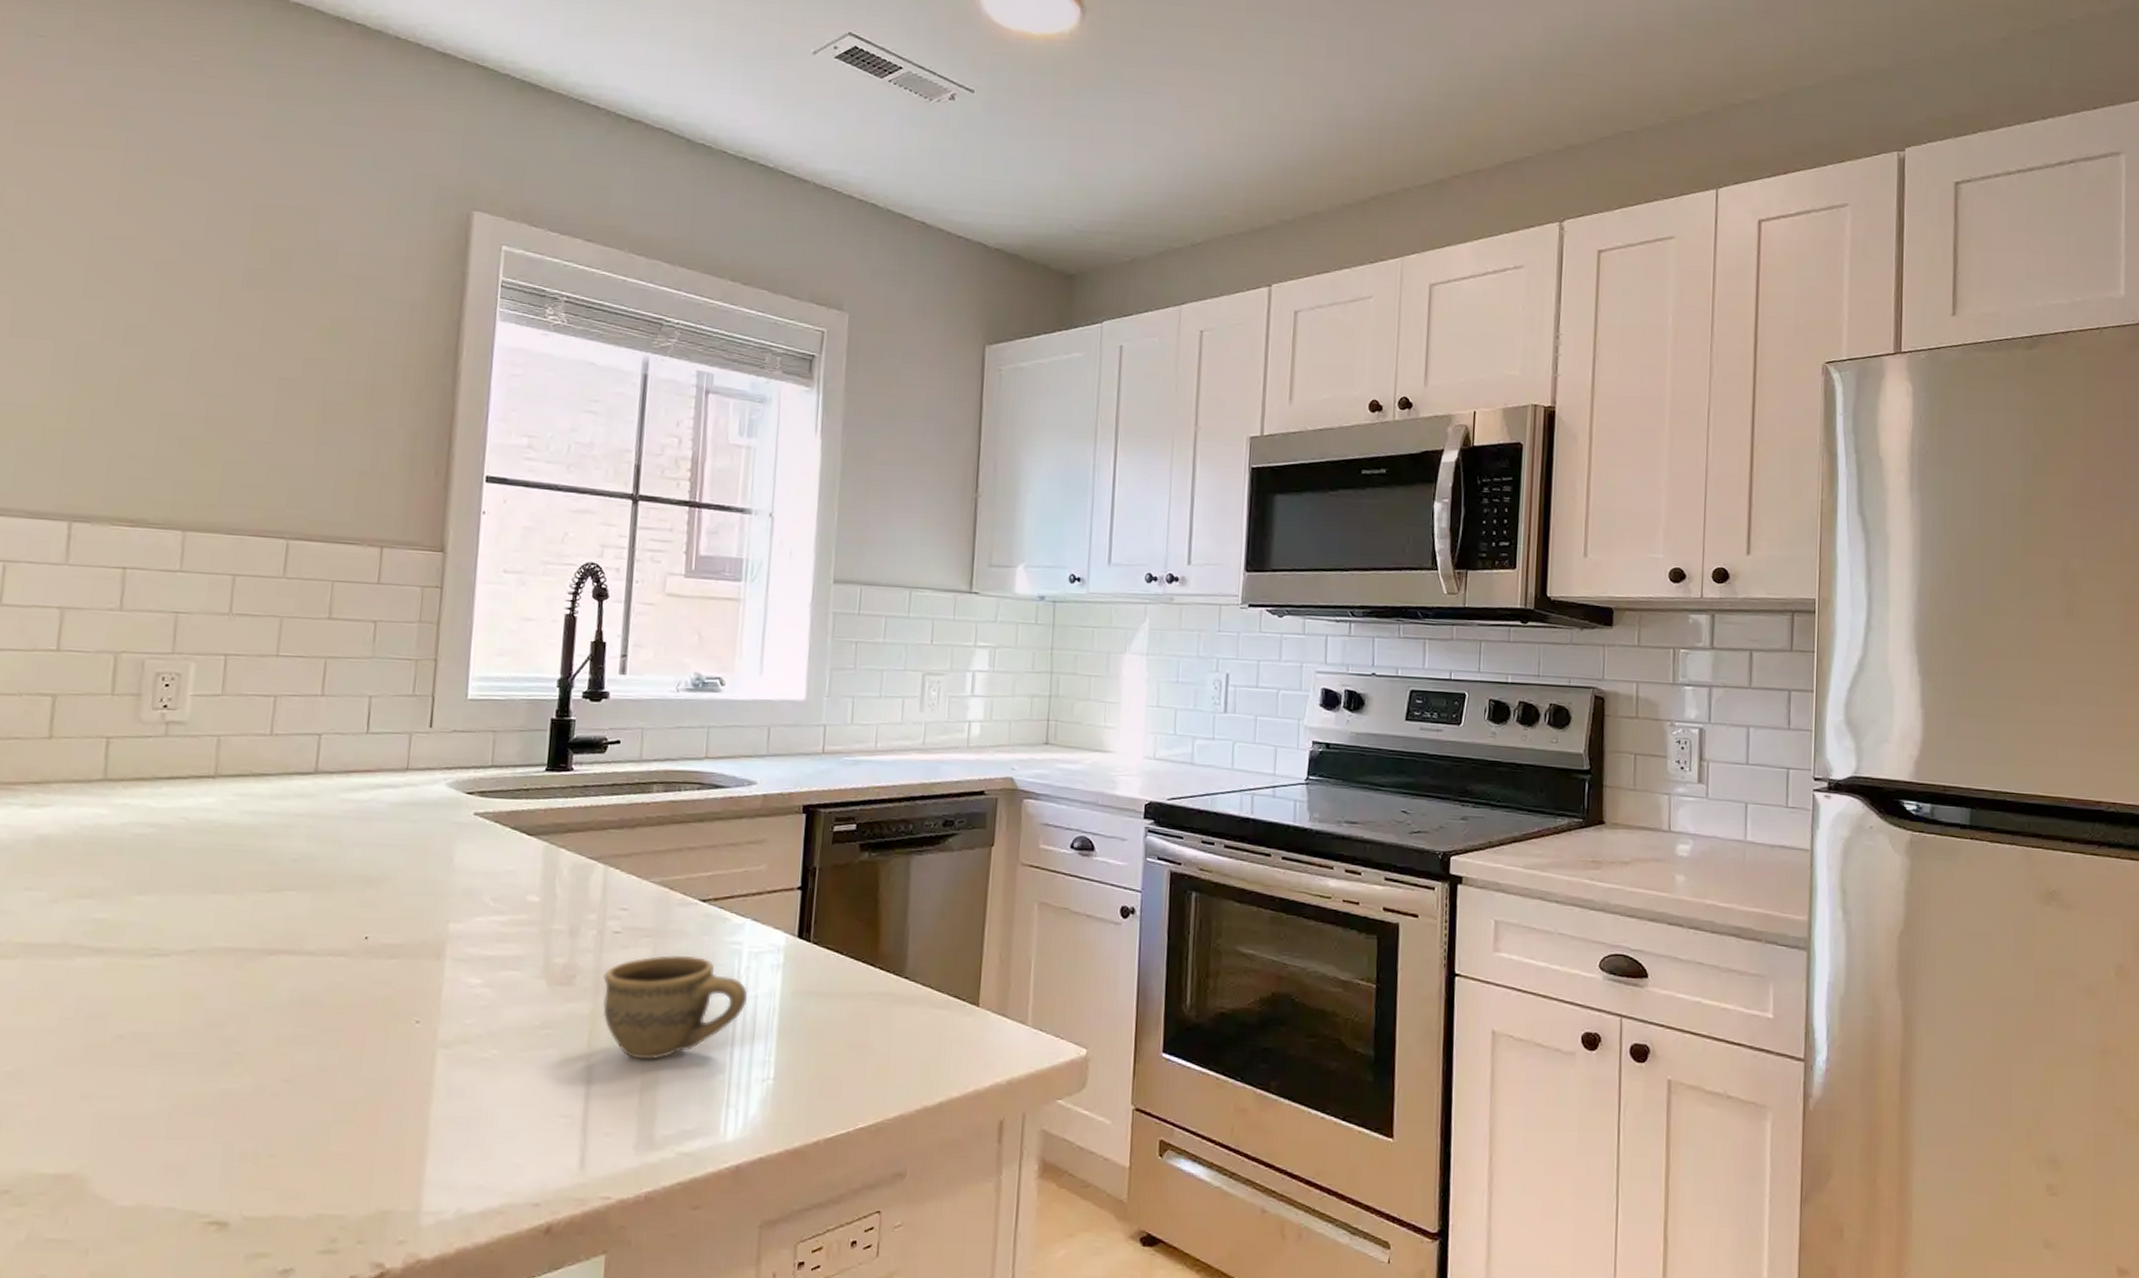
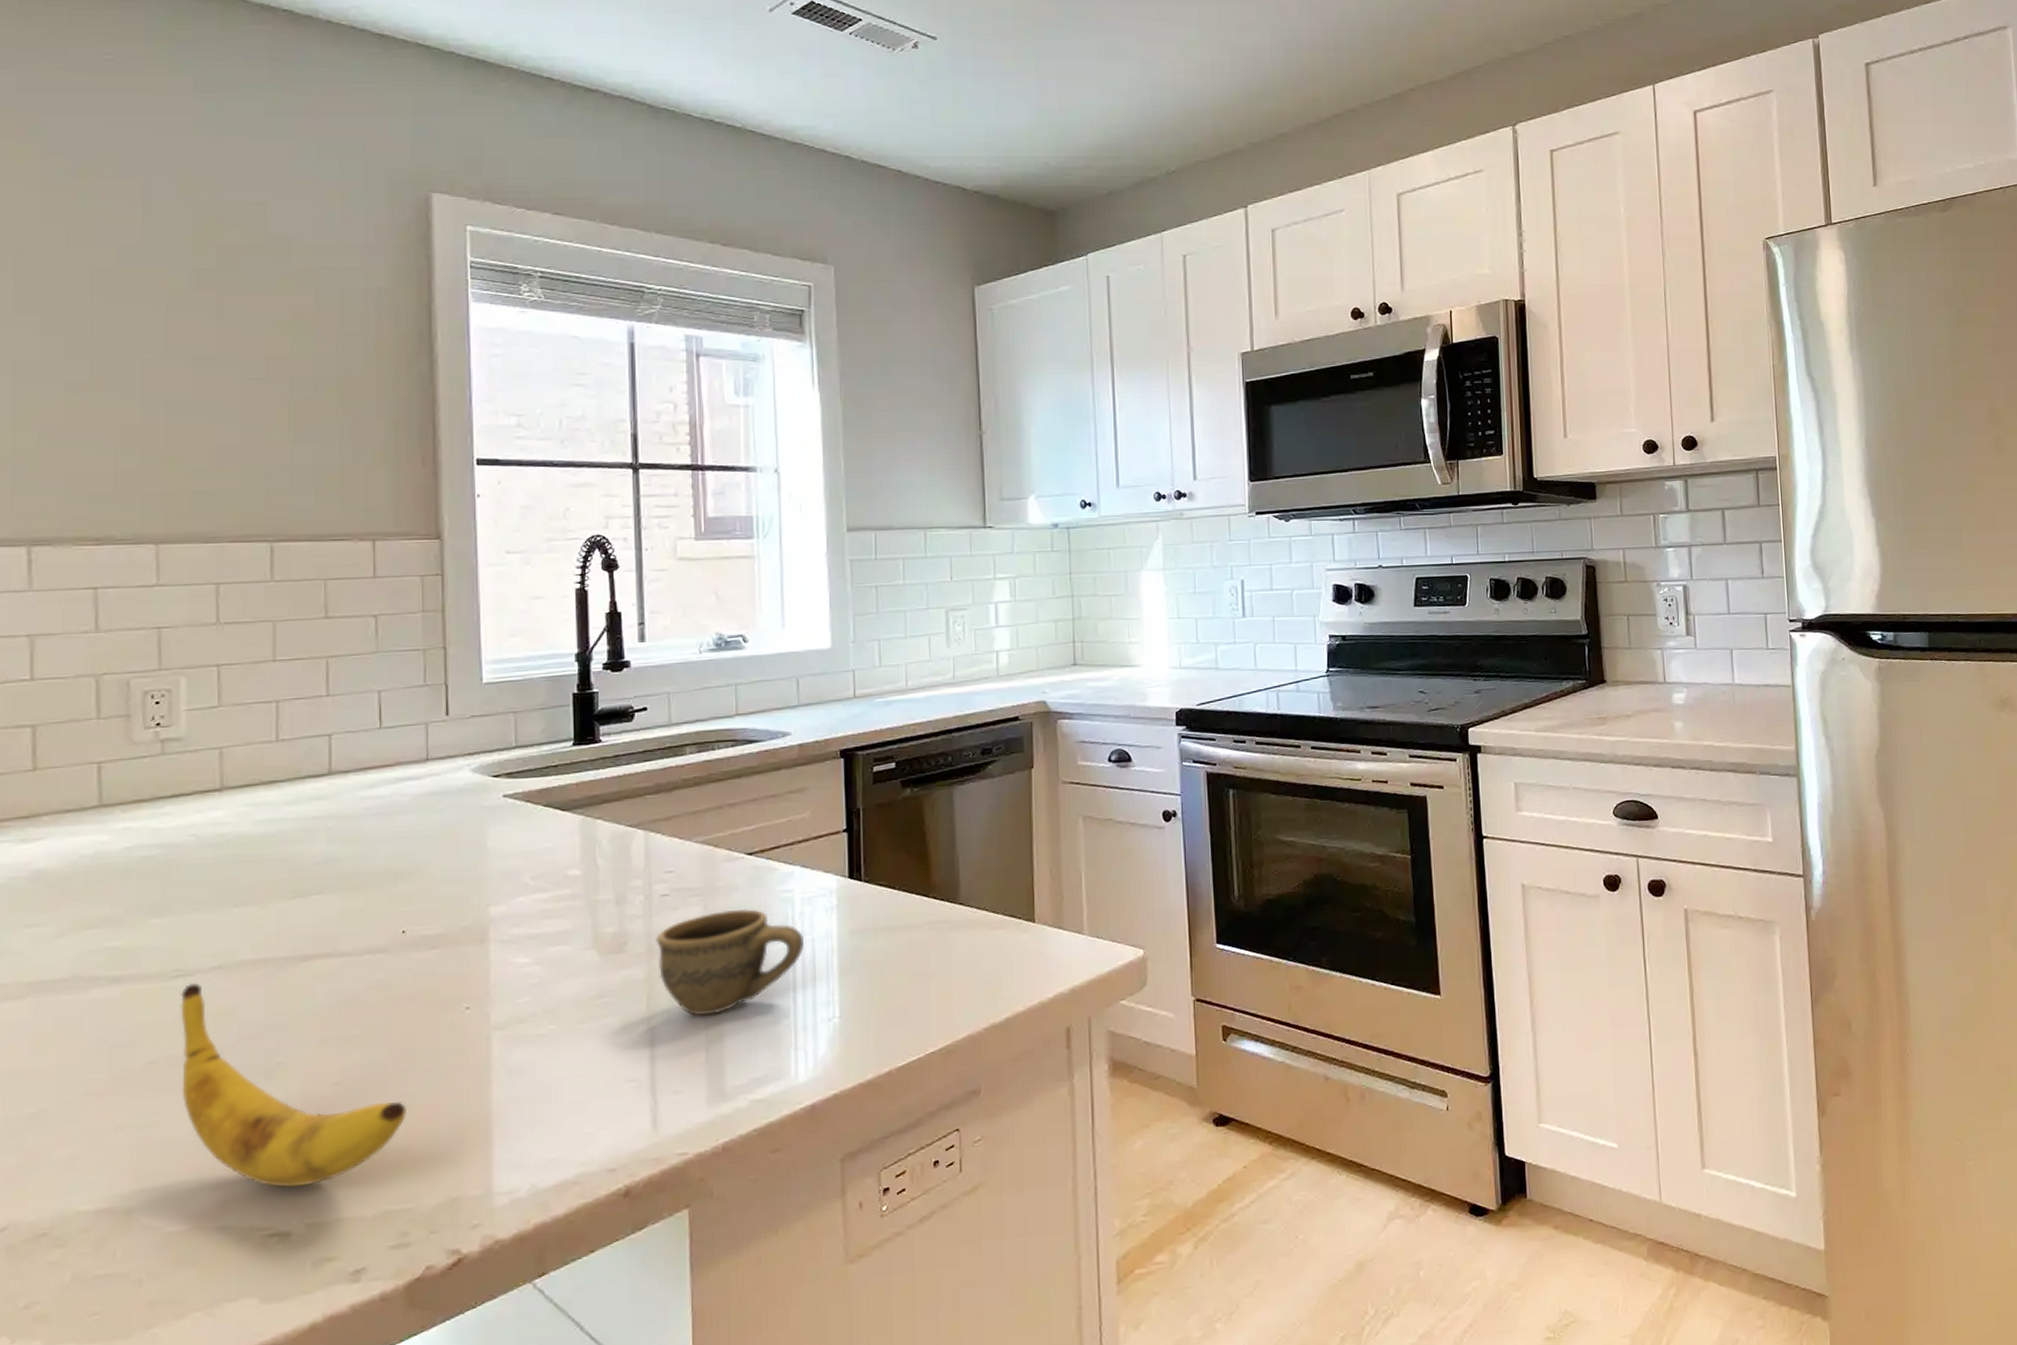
banana: none [145,963,350,1179] -> present [180,982,406,1188]

